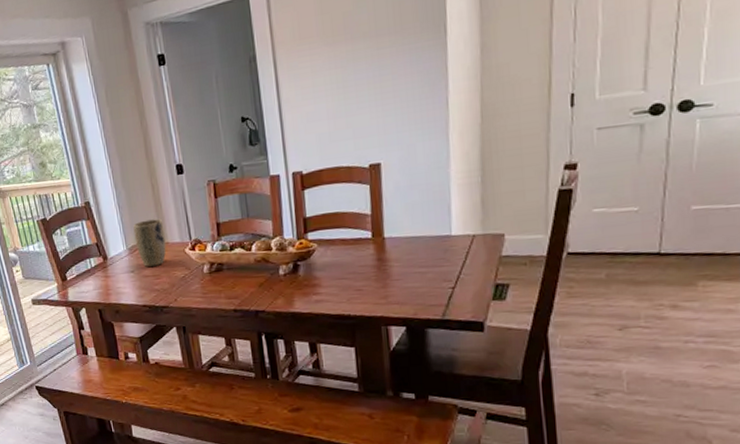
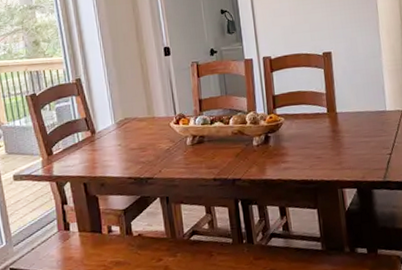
plant pot: present [133,219,166,267] -> none [122,95,153,140]

